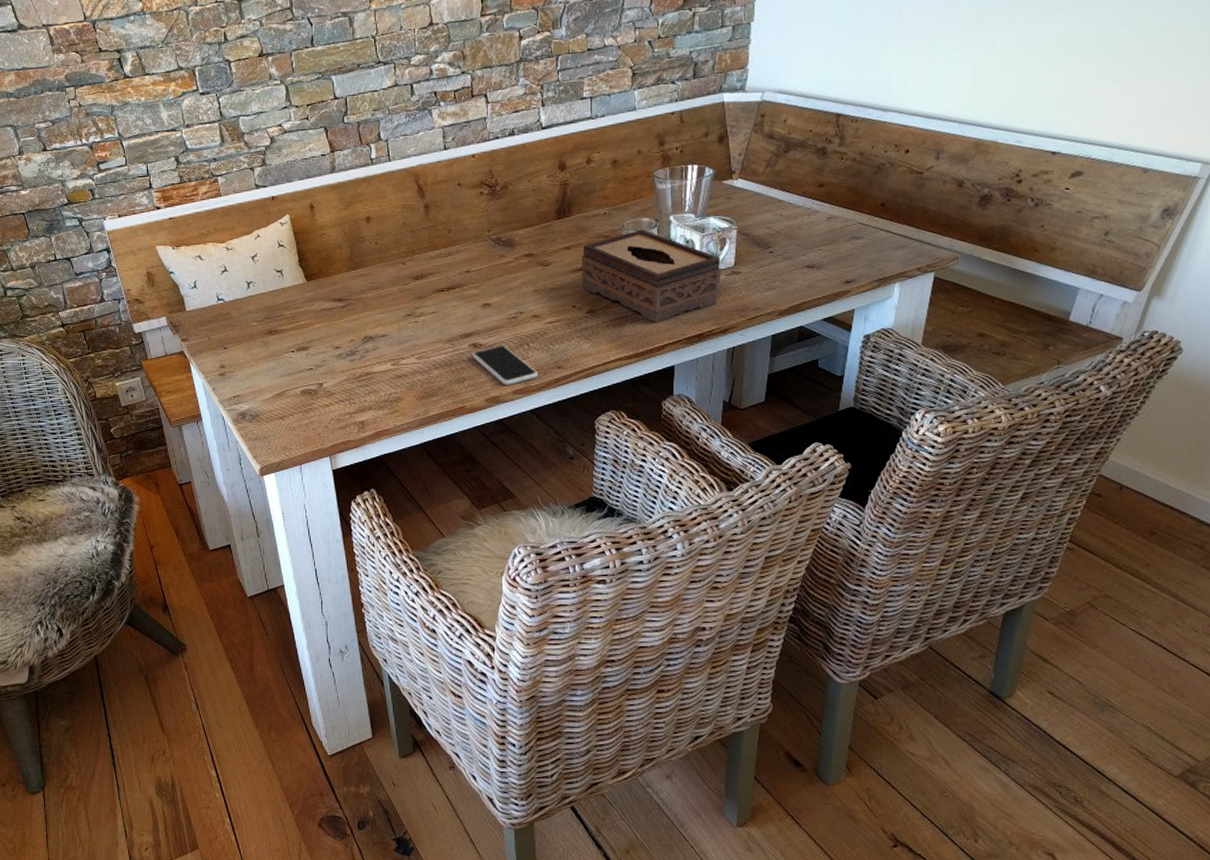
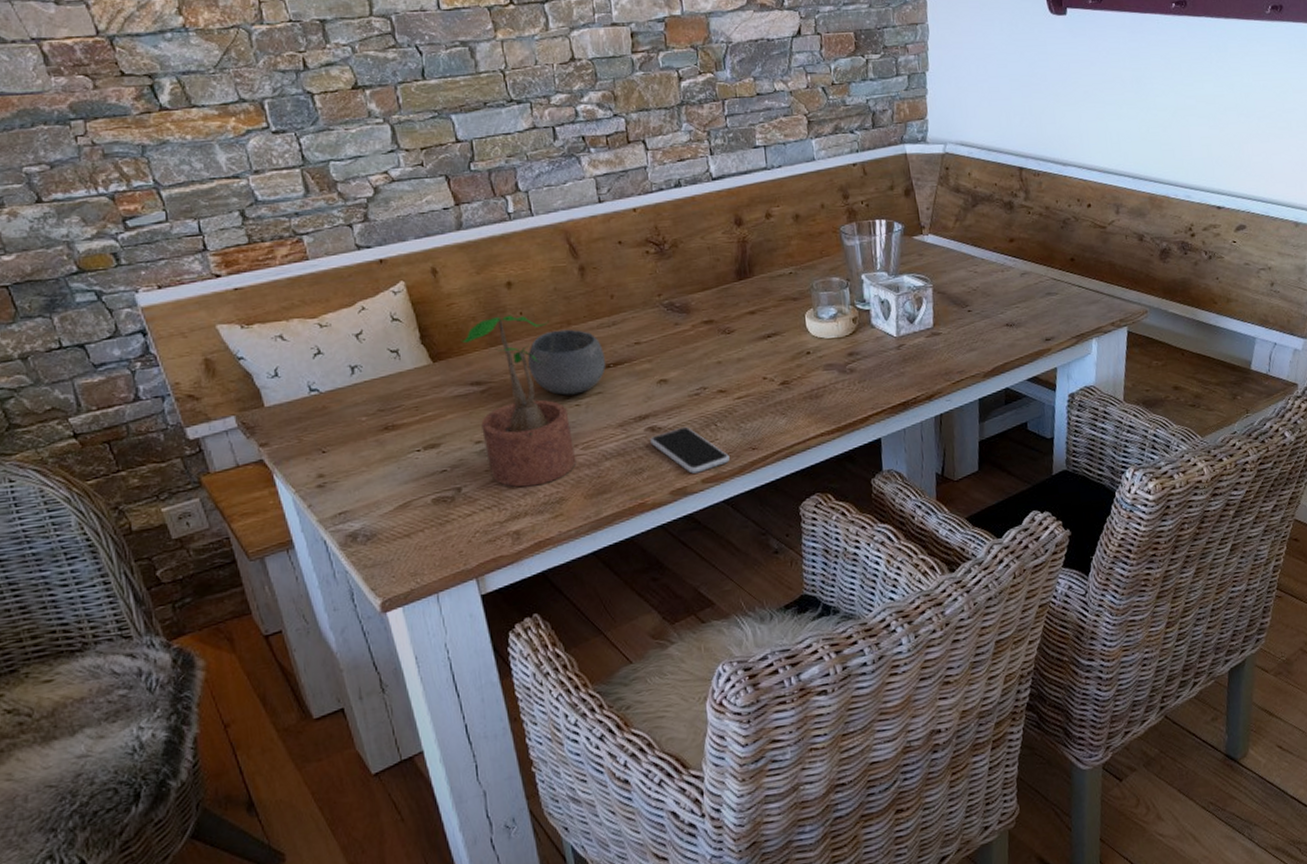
potted plant: none [329,244,411,387] -> present [461,315,575,488]
bowl: none [379,258,441,313] -> present [528,329,606,396]
tissue box: present [581,229,721,323] -> none [769,290,922,392]

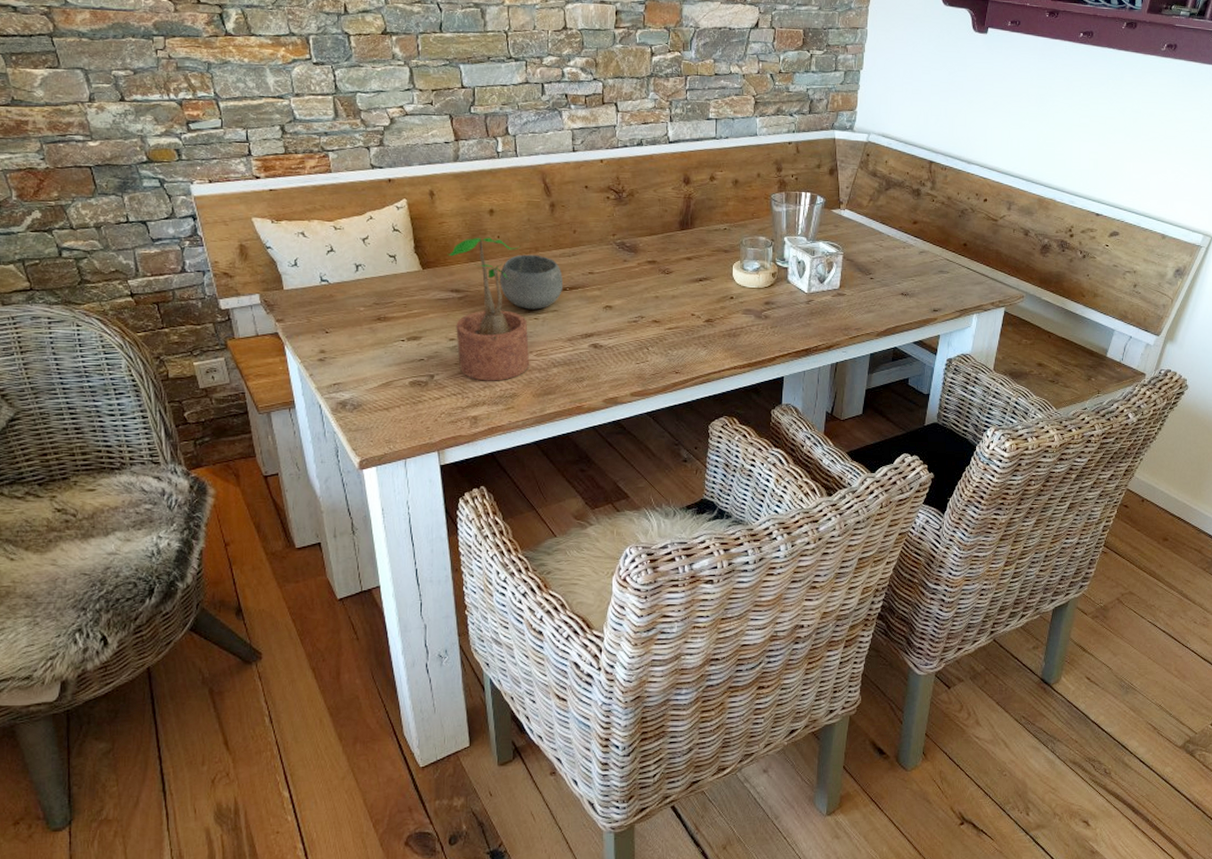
smartphone: present [650,426,730,474] -> none [592,347,656,387]

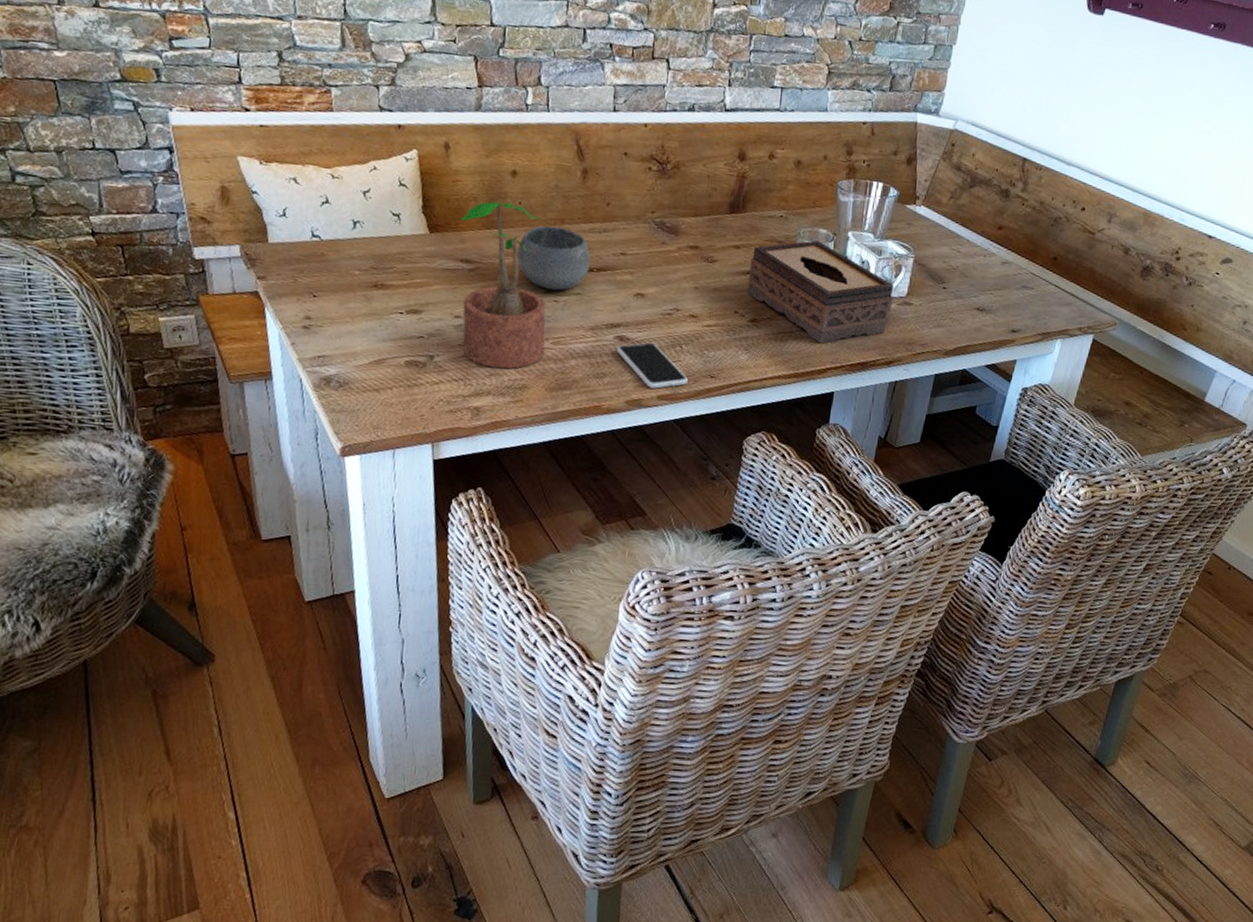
smartphone: none [592,347,656,387] -> present [617,342,688,389]
tissue box: none [702,247,828,336] -> present [748,240,894,344]

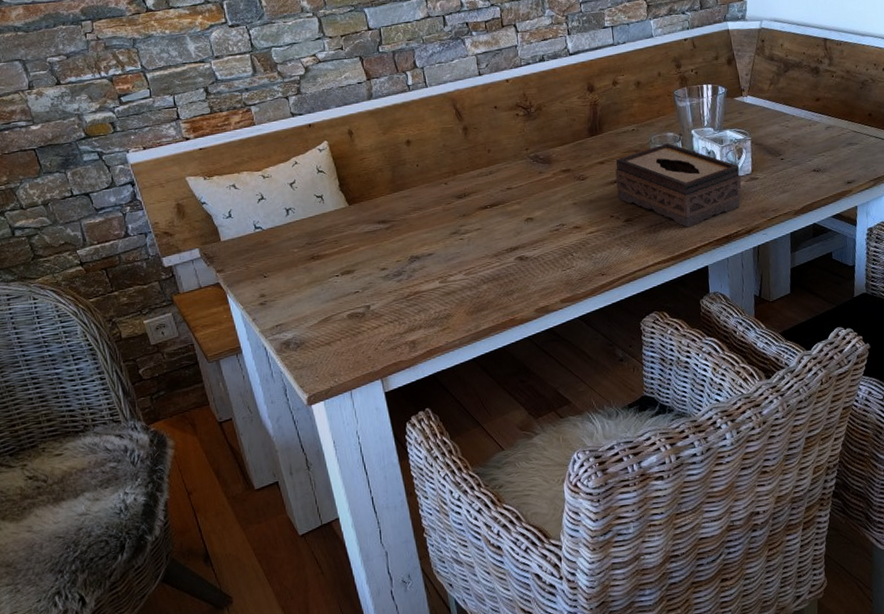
potted plant: present [459,201,546,369] -> none [370,167,460,306]
bowl: present [517,225,591,291] -> none [422,177,484,231]
smartphone: present [617,342,688,389] -> none [519,256,583,295]

